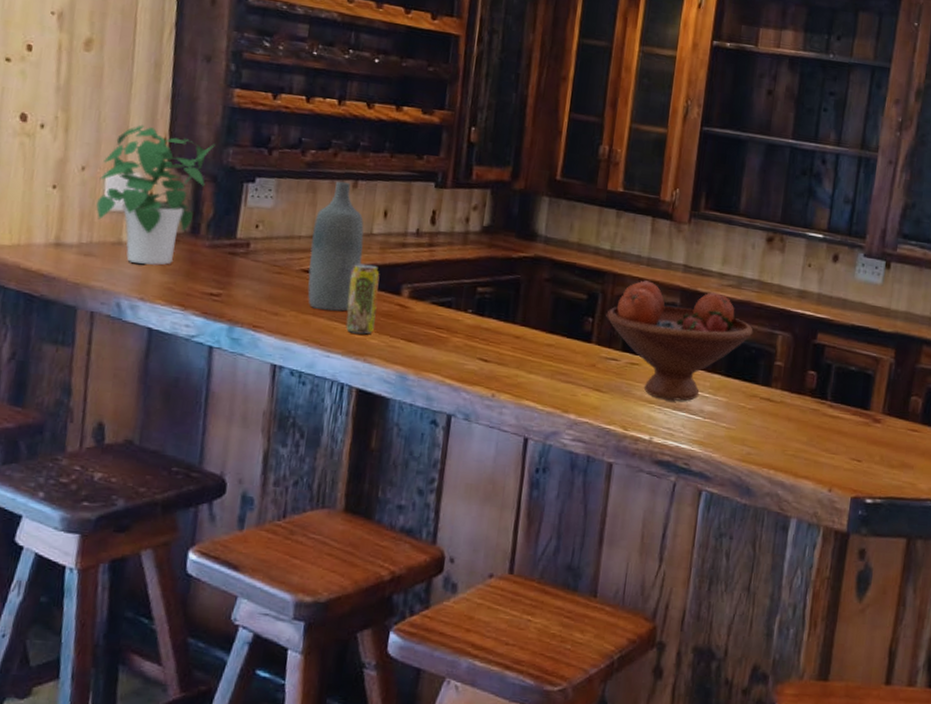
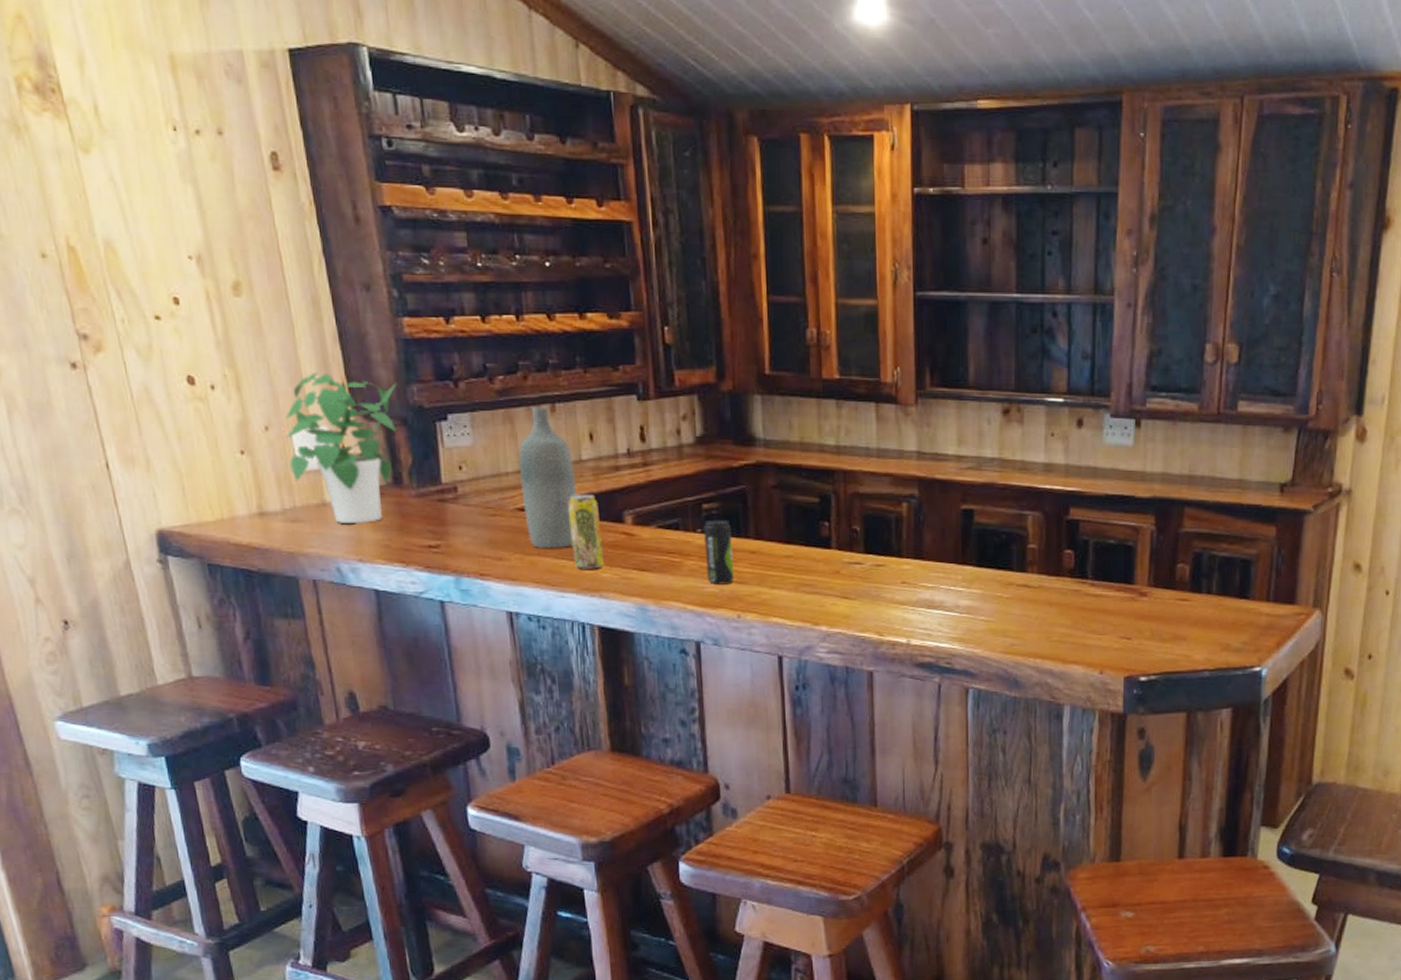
beverage can: none [469,302,501,364] -> present [703,519,735,585]
fruit bowl: present [606,280,753,401] -> none [842,474,1001,599]

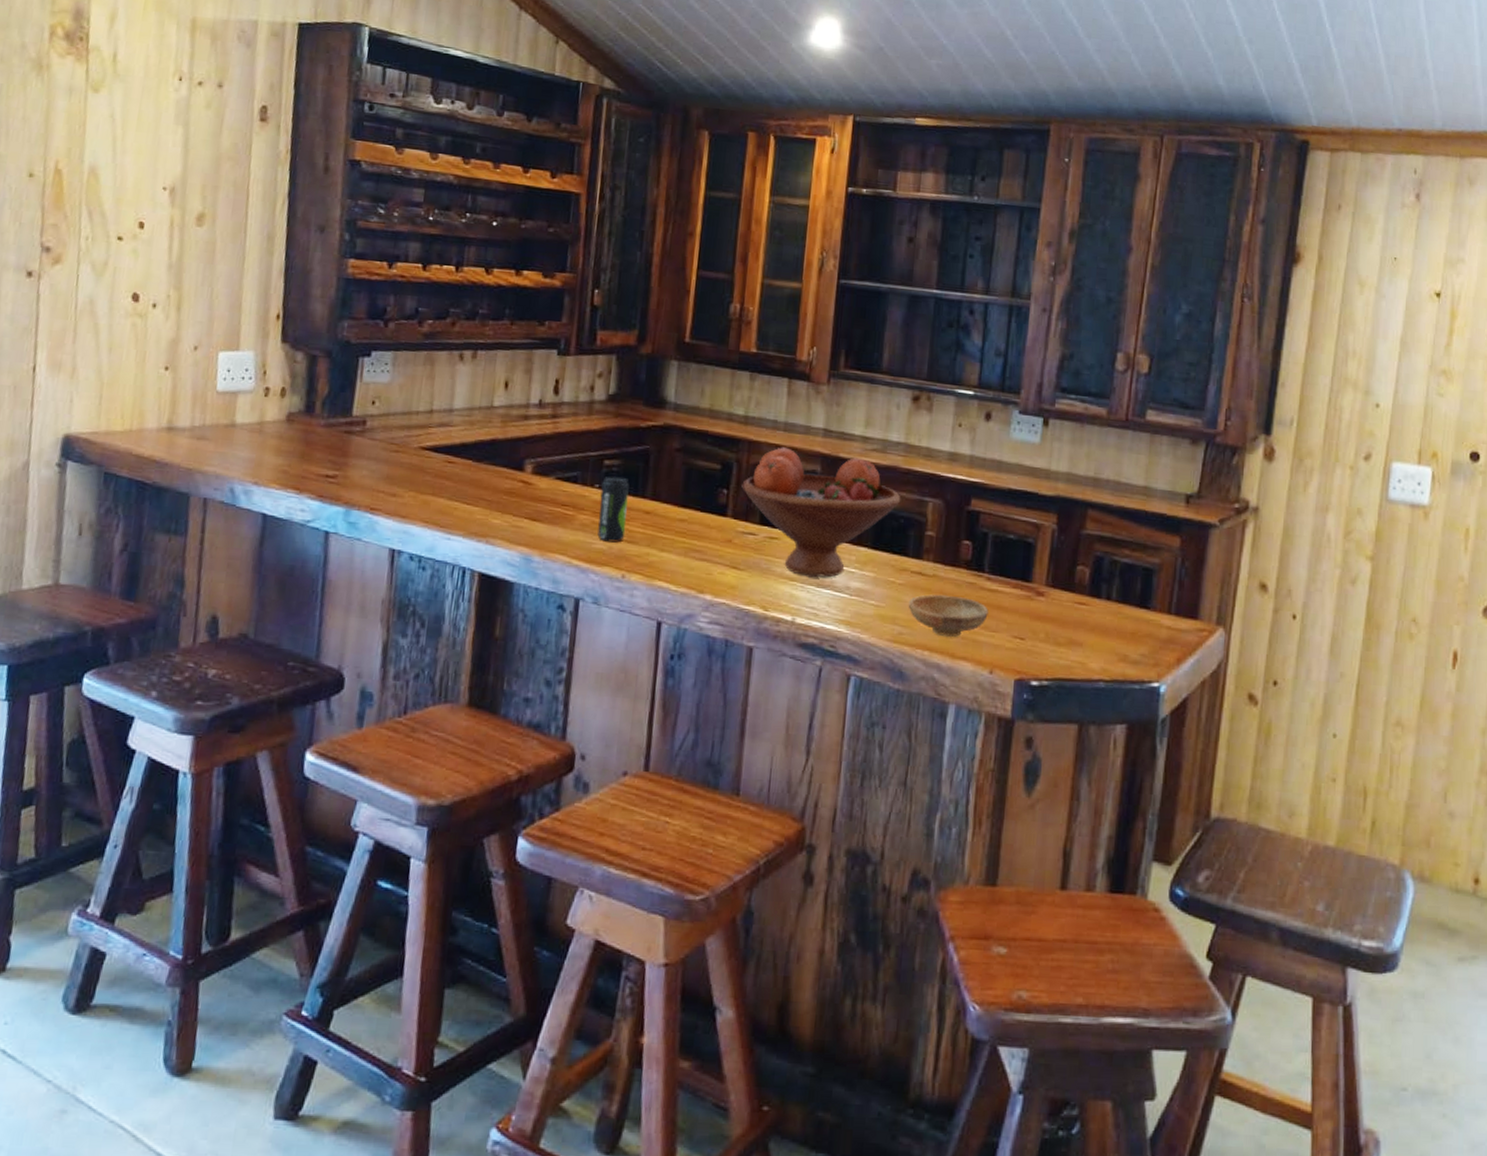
potted plant: present [286,372,397,525] -> none [209,300,330,448]
bottle: present [518,406,577,549] -> none [426,352,484,490]
beverage can: present [567,494,605,569] -> none [466,438,502,514]
fruit bowl: none [842,474,1001,599] -> present [741,447,901,578]
bowl: none [1017,604,1095,643] -> present [908,594,989,637]

